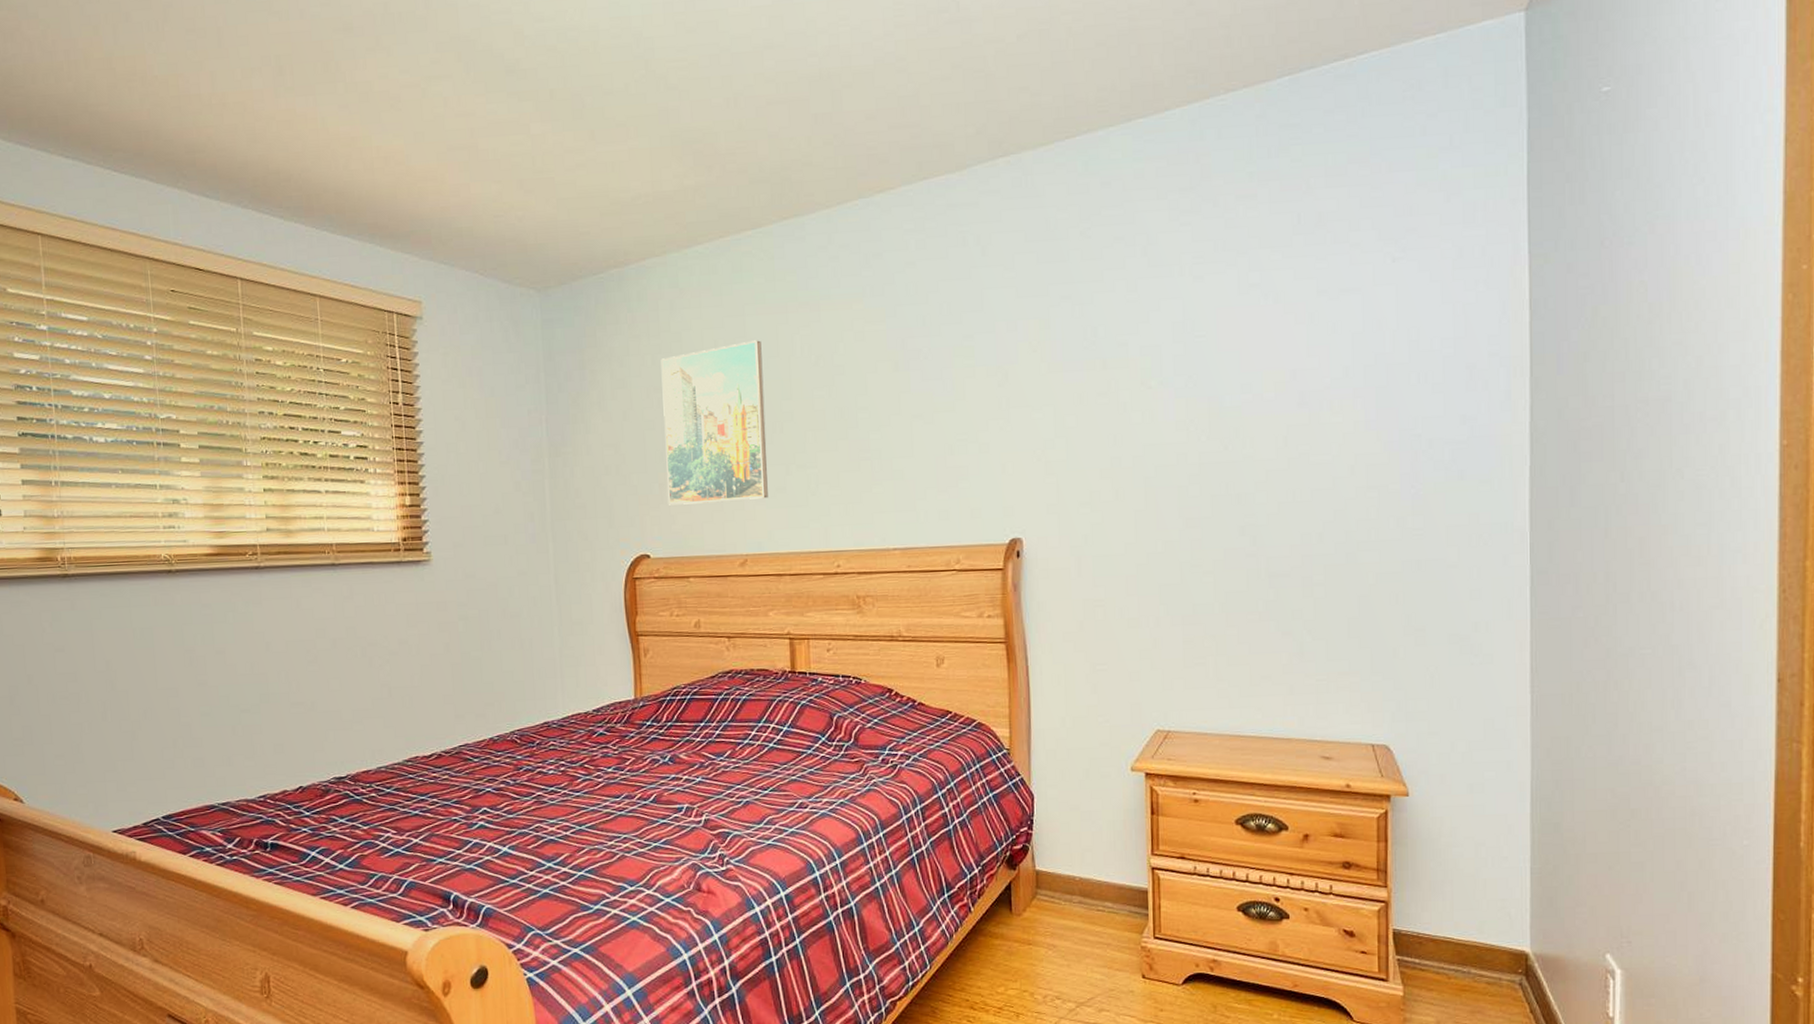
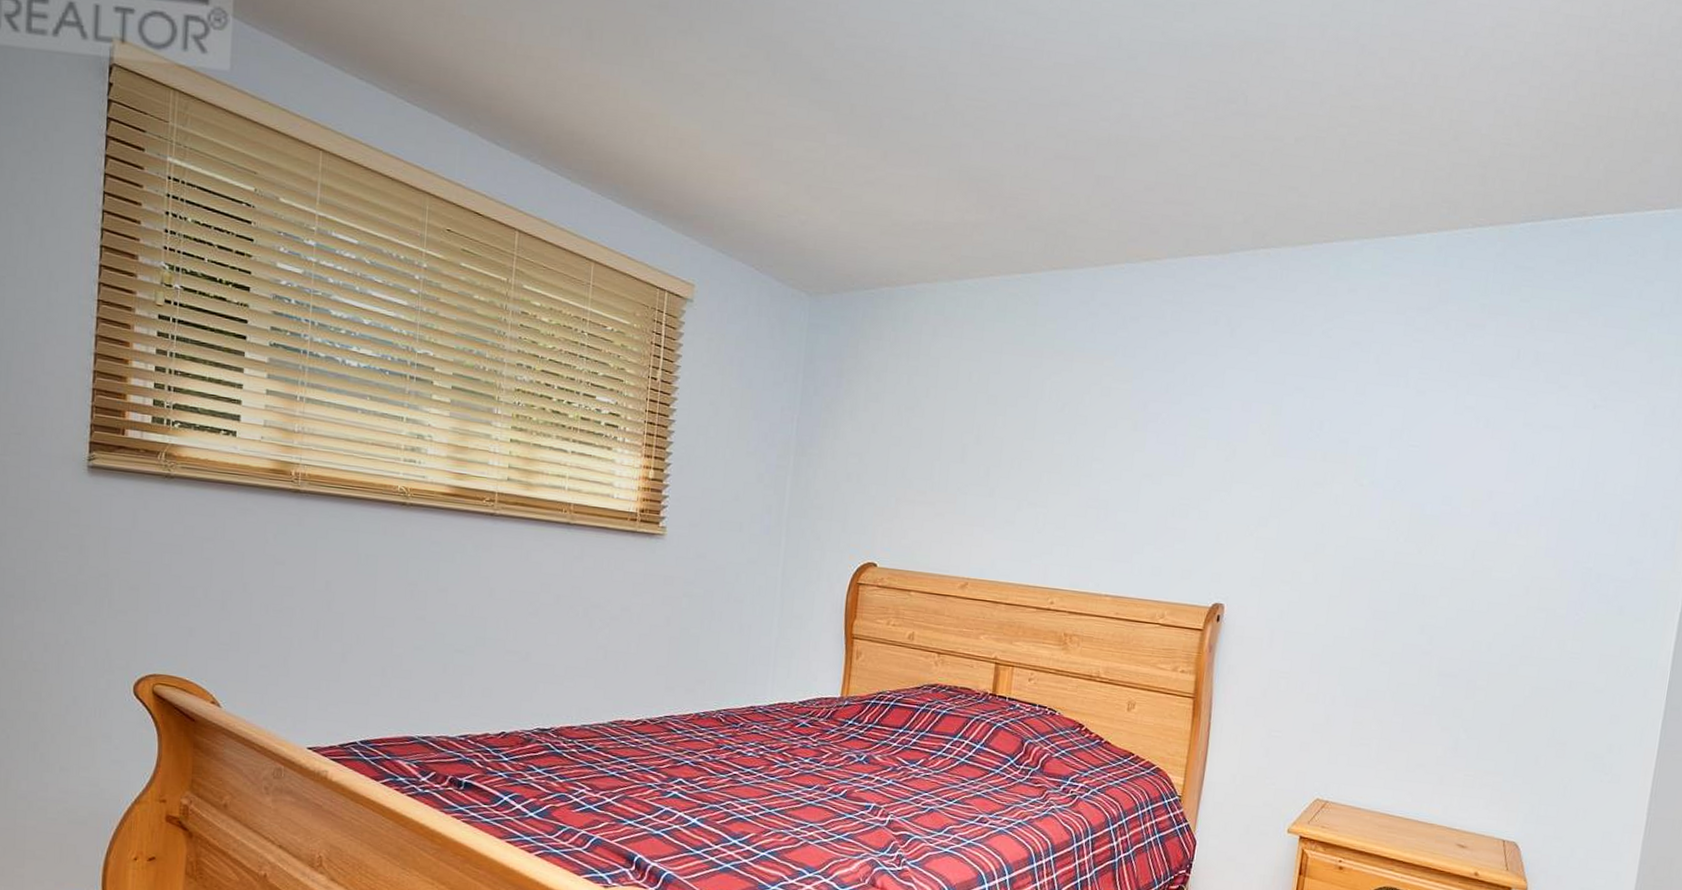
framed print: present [660,340,768,505] -> none [901,378,1014,529]

